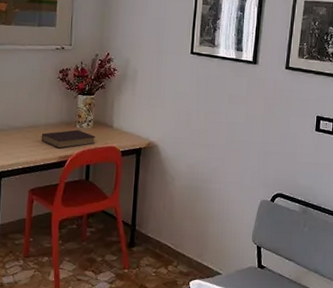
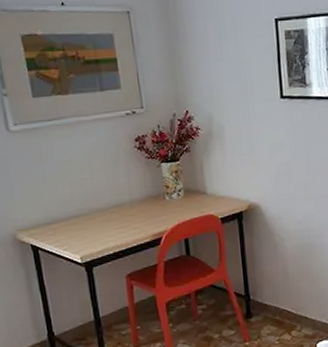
book: present [41,129,95,149] -> none [128,202,190,226]

